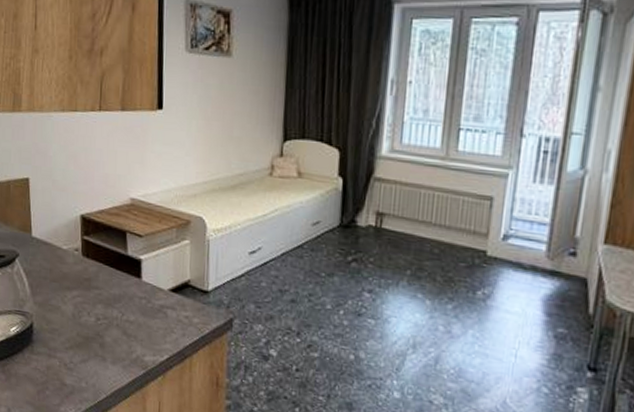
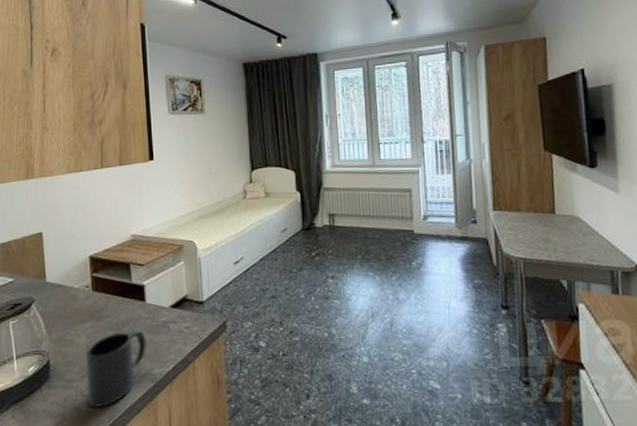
mug: none [71,307,141,385] -> present [85,330,147,408]

